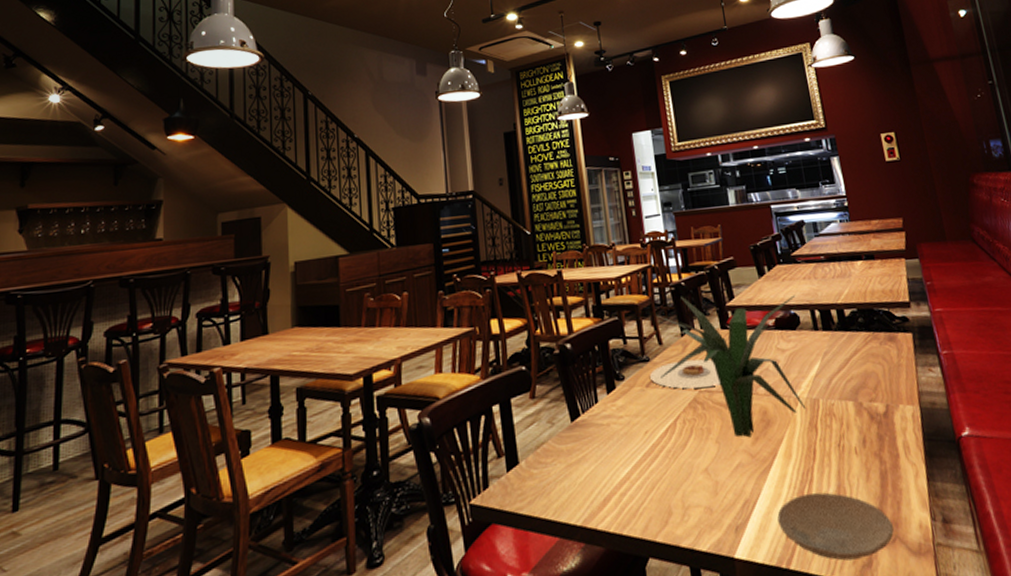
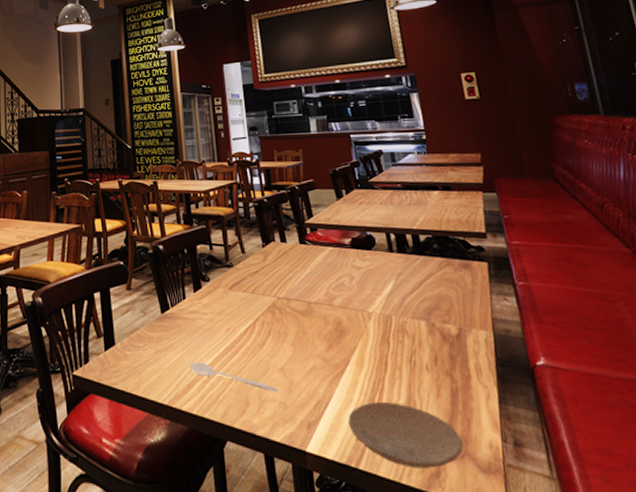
stirrer: none [604,472,703,496] -> present [189,362,278,391]
plate: present [649,359,721,389] -> none [232,268,298,295]
plant: present [656,294,807,438] -> none [240,211,379,344]

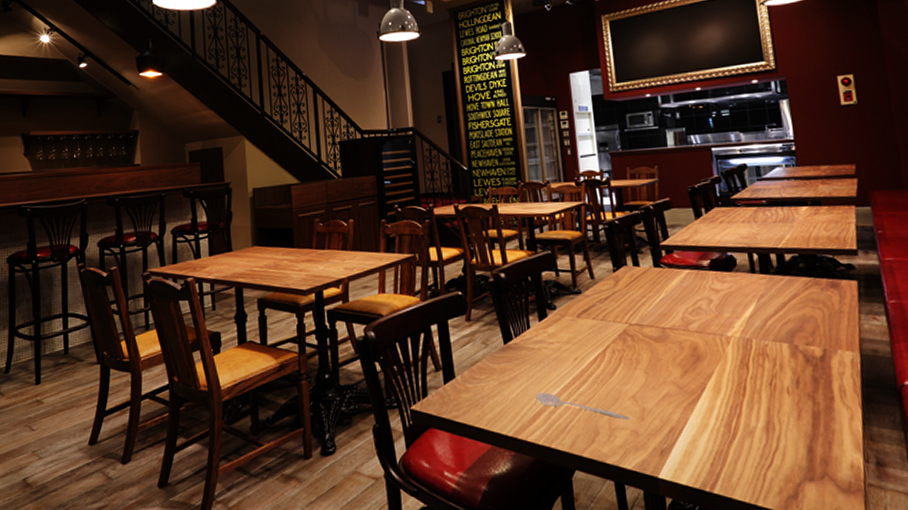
plate: present [348,402,463,468] -> none [703,427,823,491]

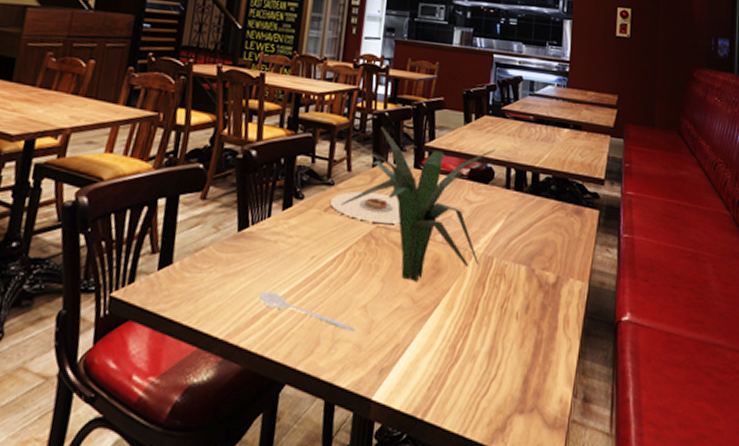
plate: none [580,294,652,322] -> present [329,191,401,224]
plant: none [589,233,739,371] -> present [341,126,497,283]

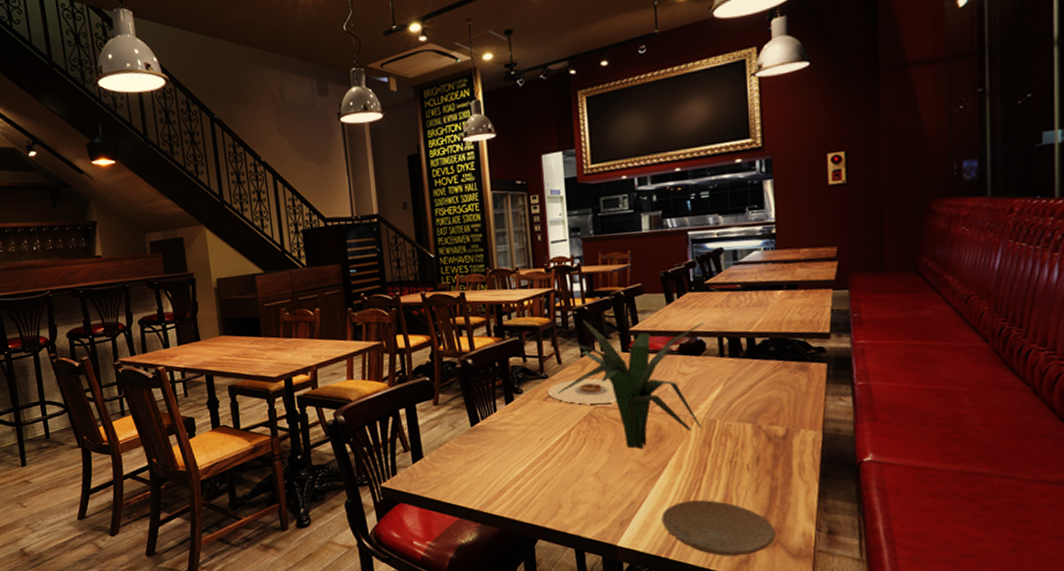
stirrer: present [258,291,356,331] -> none [500,470,592,494]
plate: none [423,349,535,422] -> present [661,500,776,556]

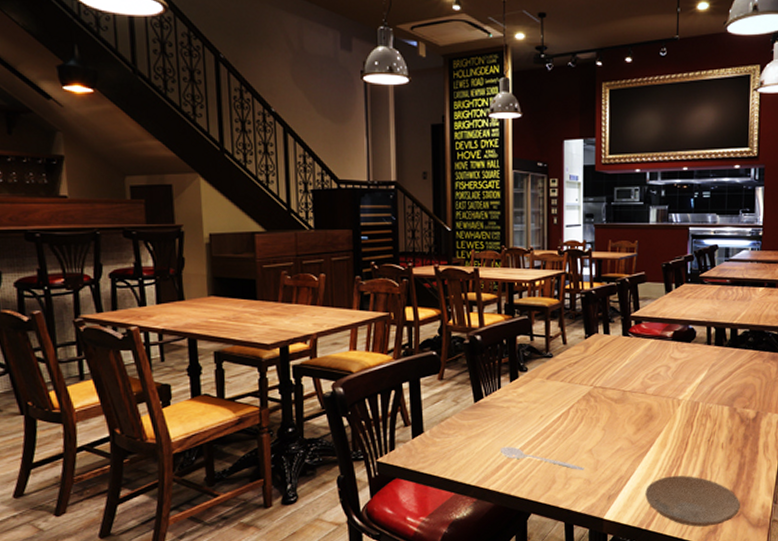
stirrer: none [500,470,592,494] -> present [500,446,585,470]
plate: present [546,378,617,404] -> none [550,359,615,384]
plant: present [557,319,705,450] -> none [561,303,697,428]

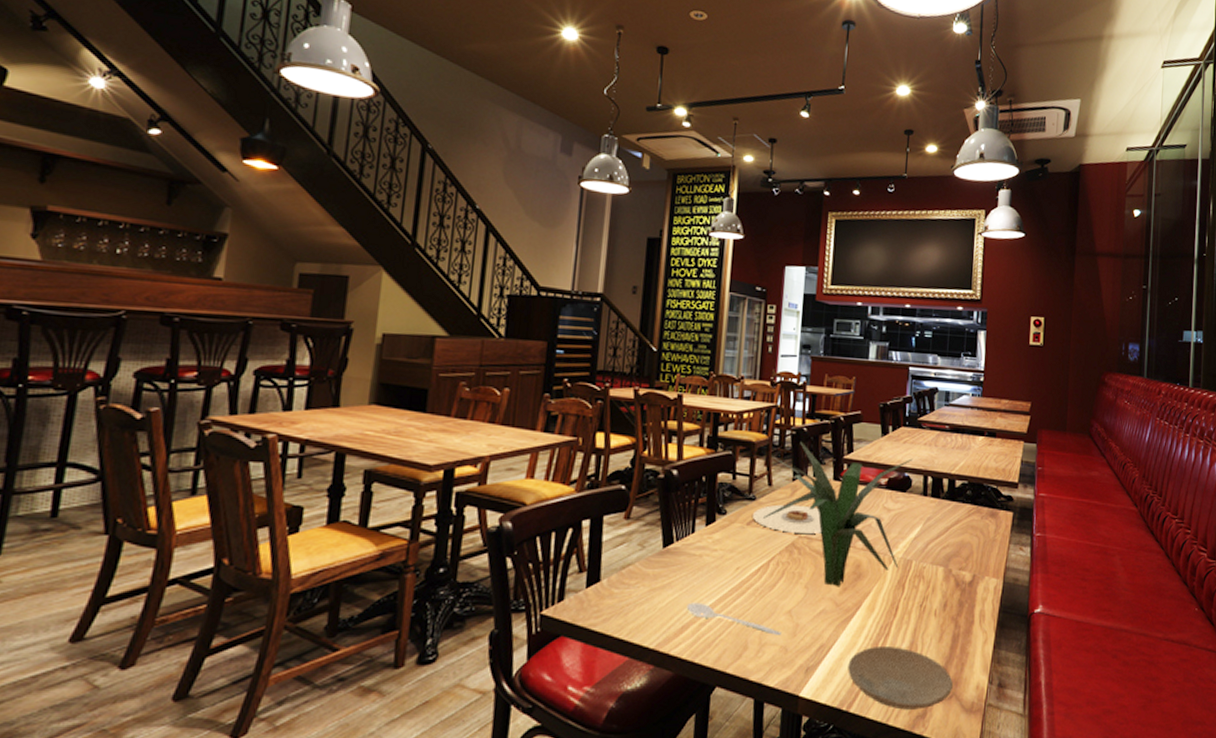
plate: none [550,359,615,384] -> present [752,504,822,534]
plant: none [561,303,697,428] -> present [763,441,914,587]

